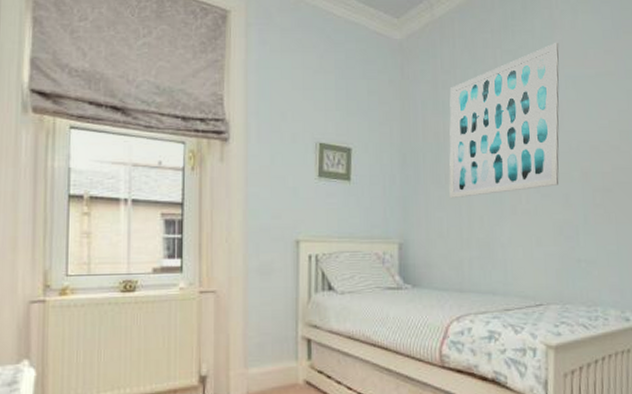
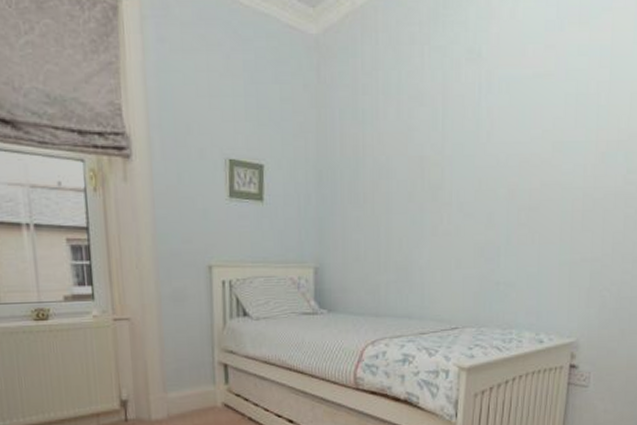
wall art: present [449,42,559,199] -> none [367,35,495,220]

